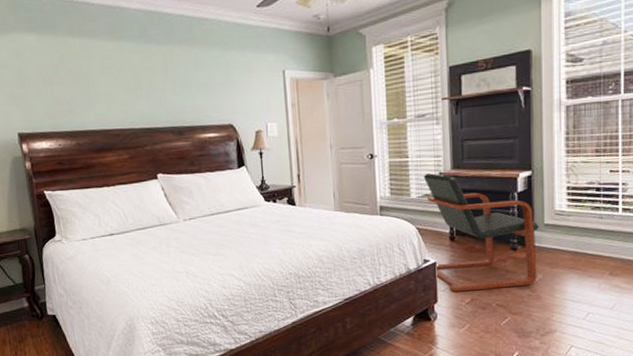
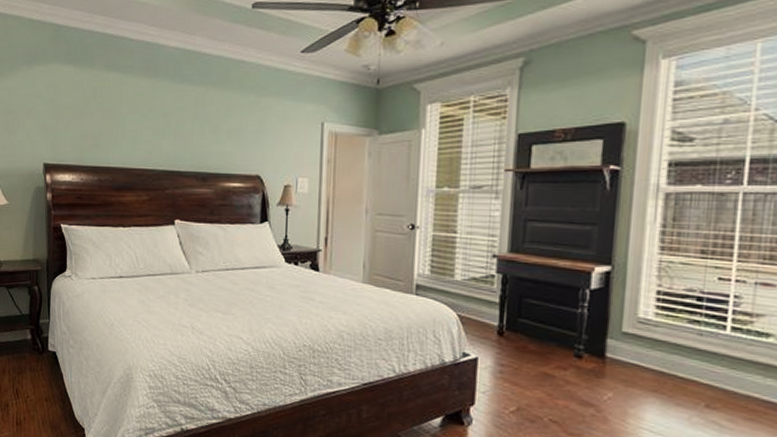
armchair: present [424,173,539,292] -> none [473,254,615,403]

